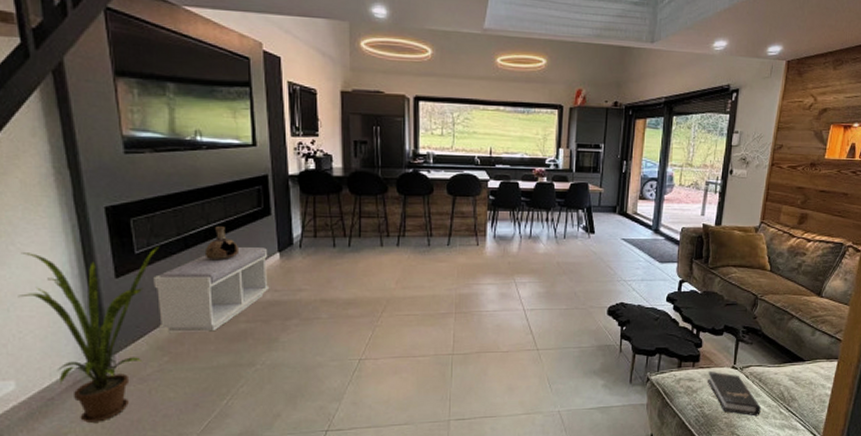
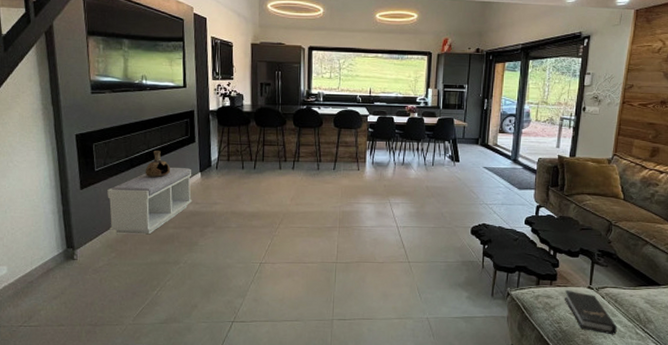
house plant: present [18,245,160,423] -> none [13,165,113,303]

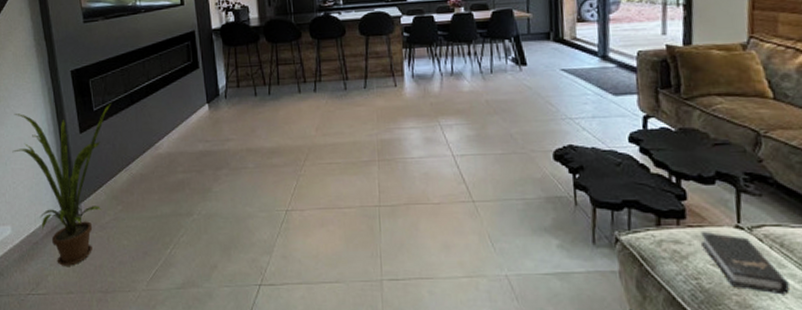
house plant: none [13,165,113,303] -> present [12,102,112,266]
bench: present [107,168,193,235] -> none [108,100,202,183]
ceramic vessel: present [145,151,171,177] -> none [146,82,175,113]

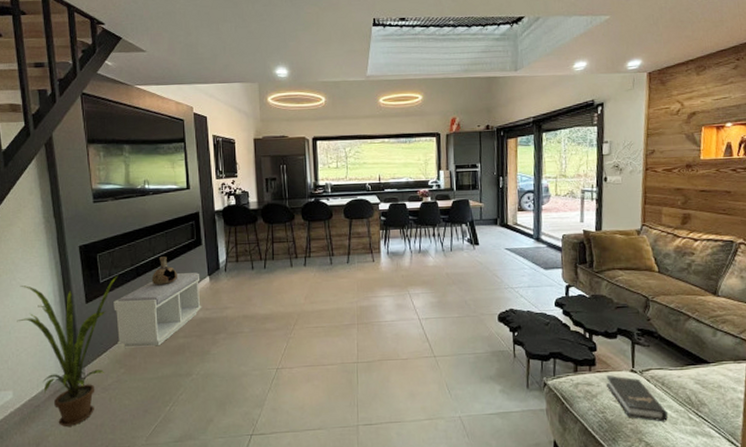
bench: none [108,100,202,183] -> present [113,273,202,348]
ceramic vessel: none [146,82,175,113] -> present [151,257,178,285]

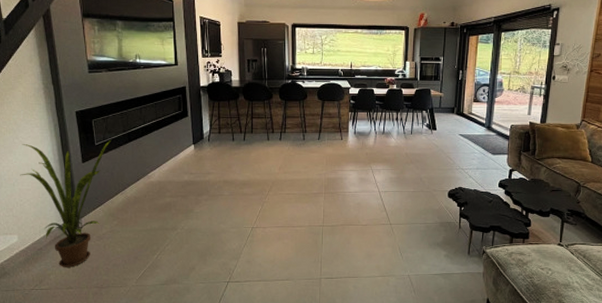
bench: present [113,273,202,348] -> none [107,141,187,203]
ceramic vessel: present [151,257,178,285] -> none [142,125,166,150]
hardback book: present [605,375,668,422] -> none [536,248,585,288]

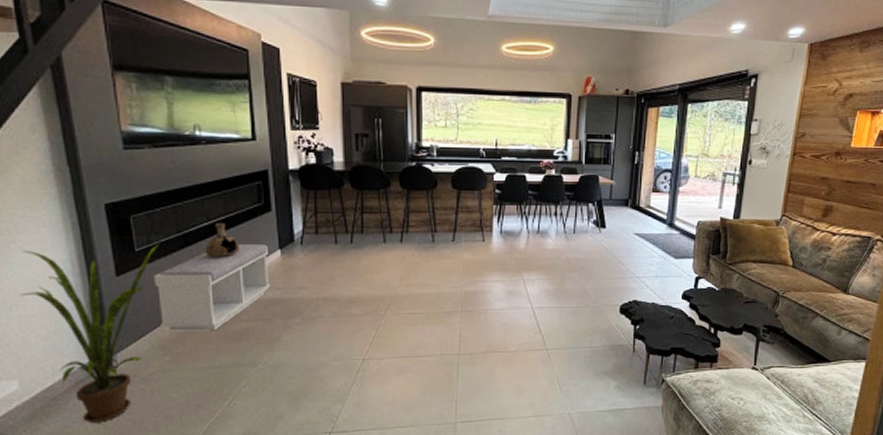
bench: none [107,141,187,203] -> present [154,244,271,332]
ceramic vessel: none [142,125,166,150] -> present [205,223,240,257]

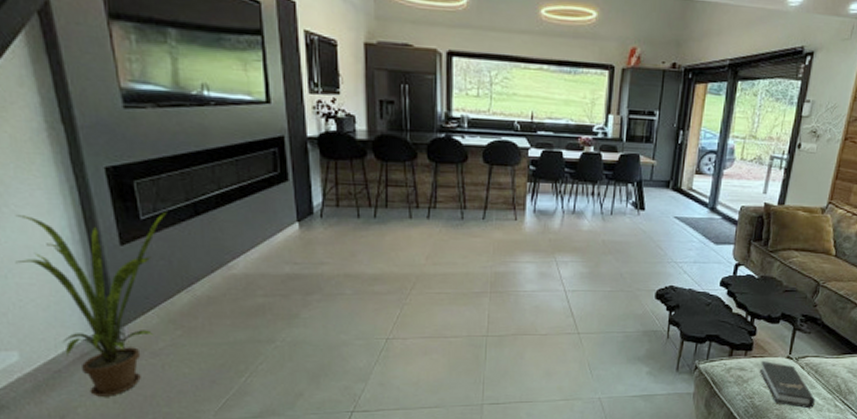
bench: present [154,244,271,332] -> none [162,215,289,305]
ceramic vessel: present [205,223,240,257] -> none [216,192,255,228]
hardback book: none [725,373,783,420] -> present [759,361,815,409]

